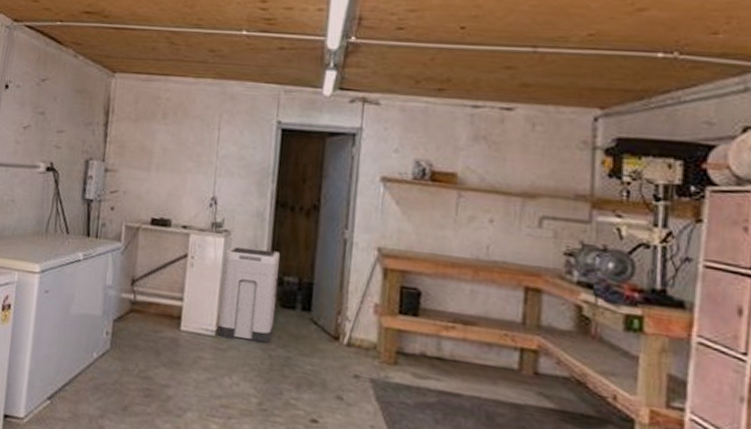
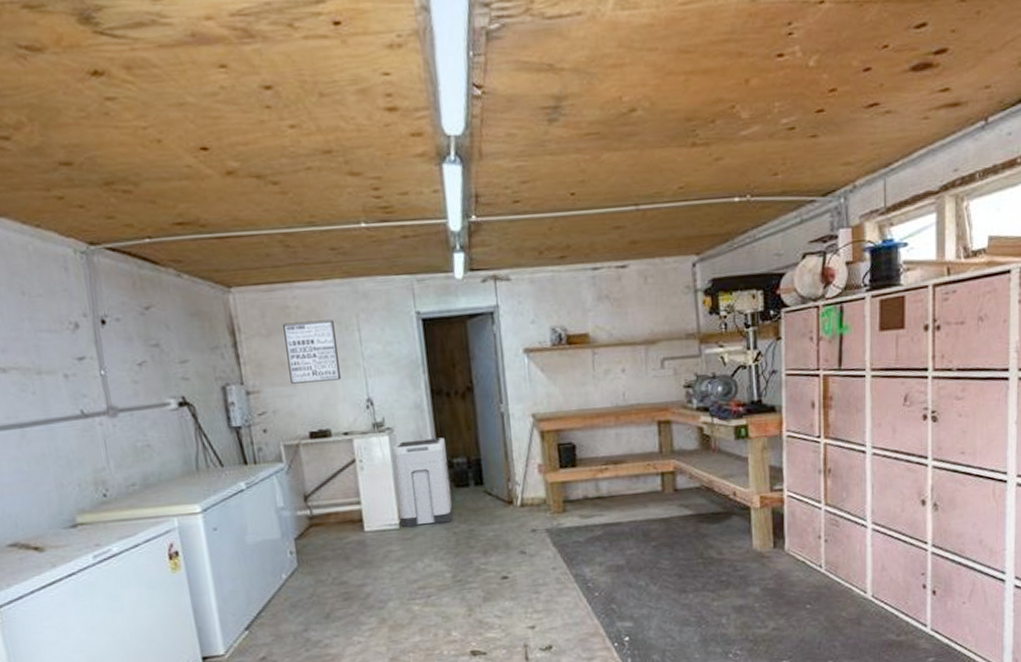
wall art: none [146,112,198,174] -> present [283,319,342,384]

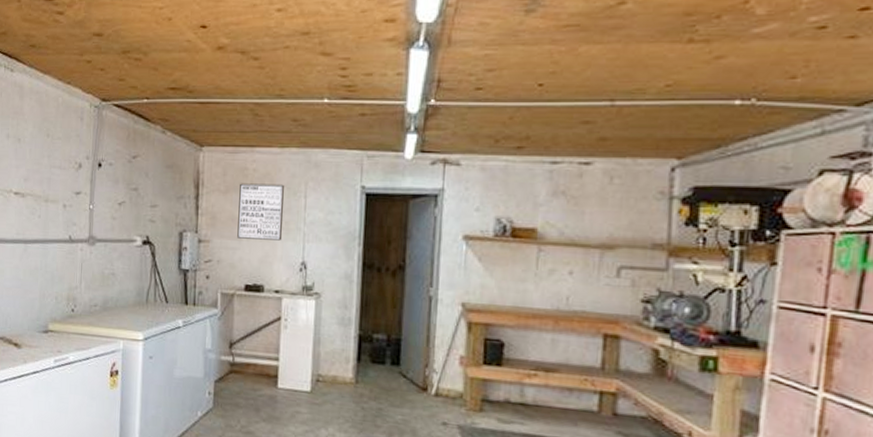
trash can: present [392,437,453,528] -> none [312,307,368,397]

